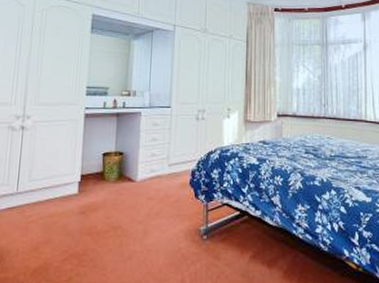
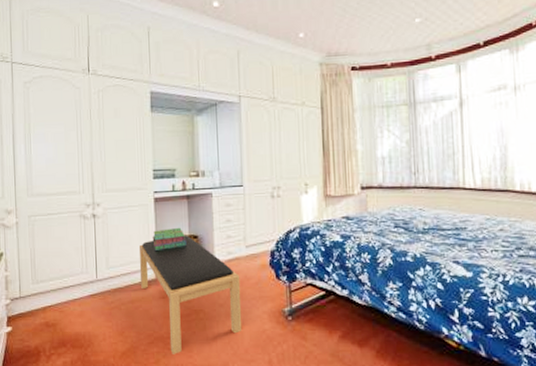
bench: none [61,151,161,272] -> present [139,235,243,354]
stack of books: none [78,143,112,165] -> present [152,227,187,250]

